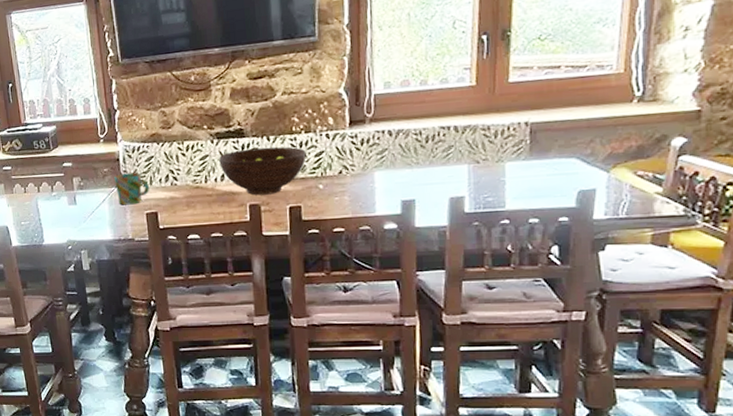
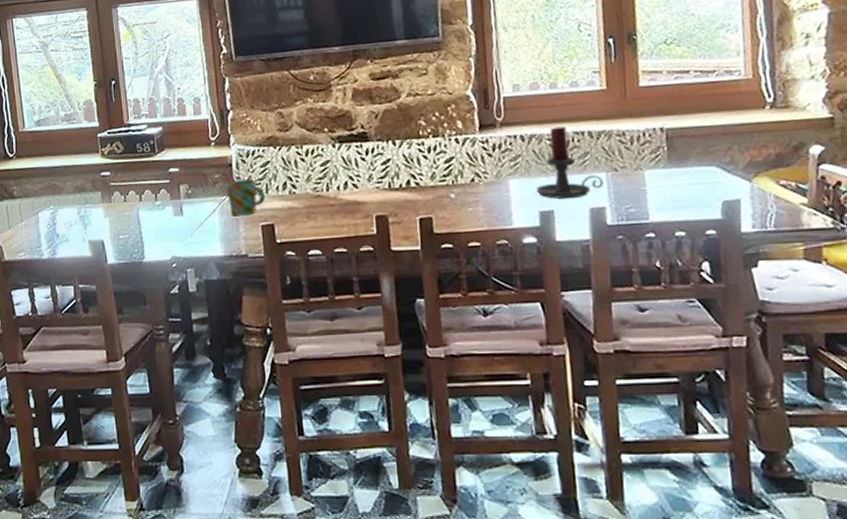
fruit bowl: present [219,147,306,196] -> none [341,152,436,206]
candle holder: none [399,121,464,189] -> present [535,126,603,199]

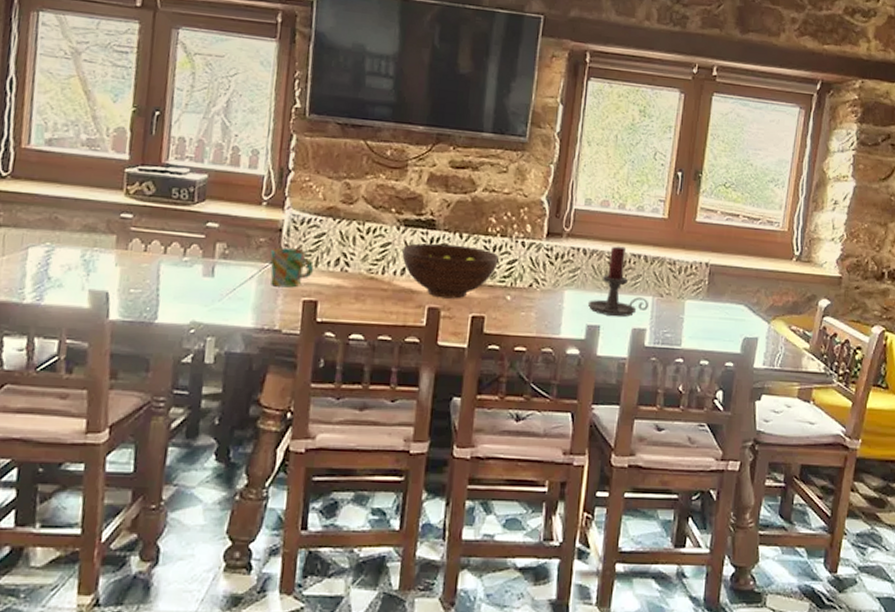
fruit bowl: none [341,152,436,206] -> present [402,243,499,299]

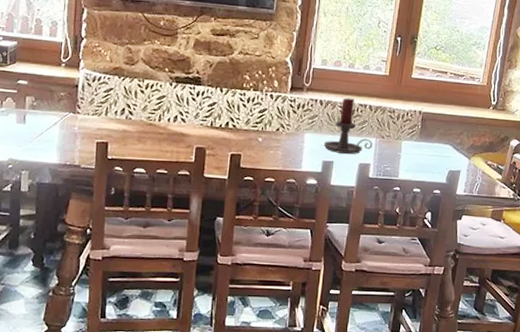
mug: present [270,247,315,288] -> none [69,100,105,132]
fruit bowl: present [402,243,499,299] -> none [174,96,252,141]

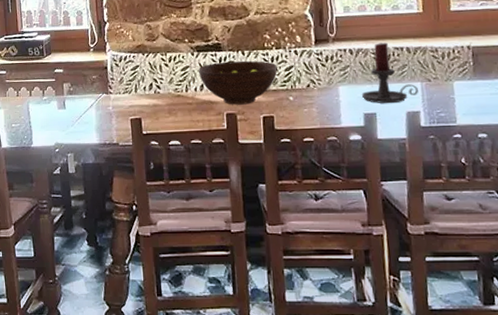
fruit bowl: none [174,96,252,141] -> present [199,60,278,105]

